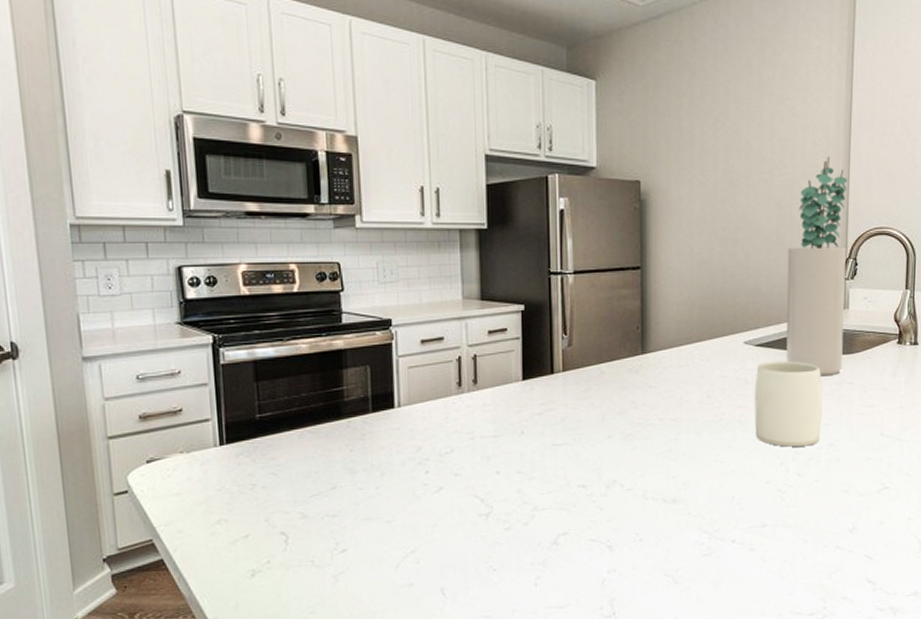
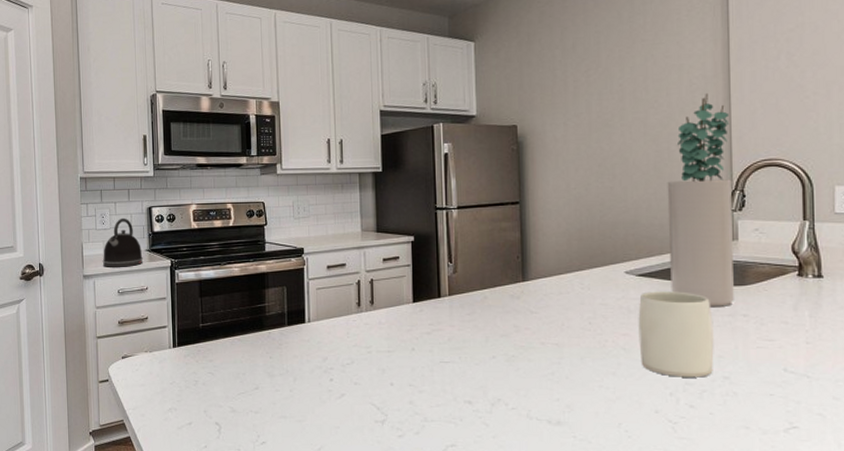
kettle: none [110,280,172,346] -> present [102,217,143,267]

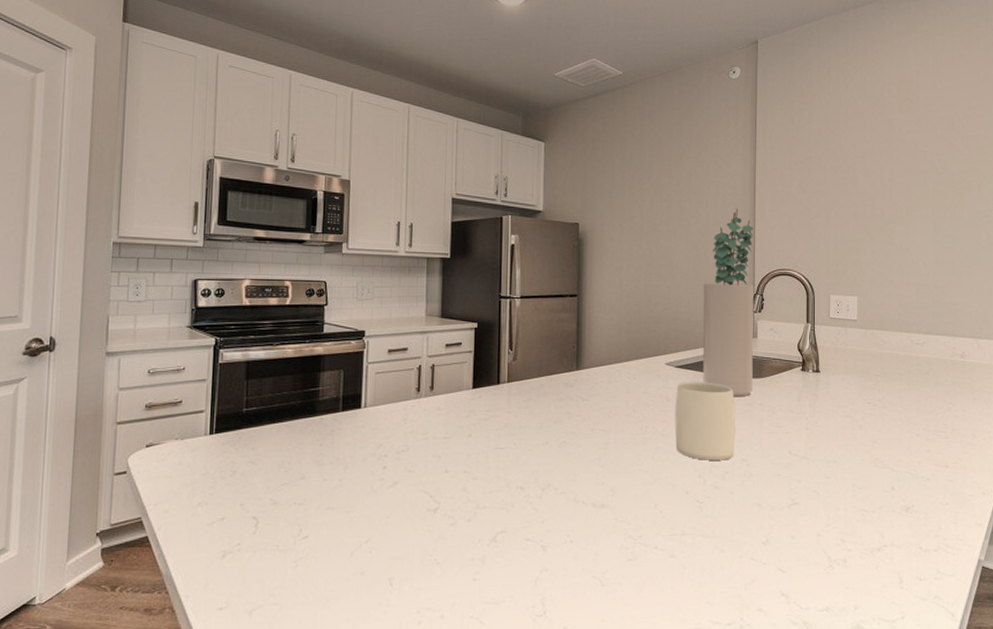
kettle: present [102,217,143,267] -> none [131,289,182,345]

